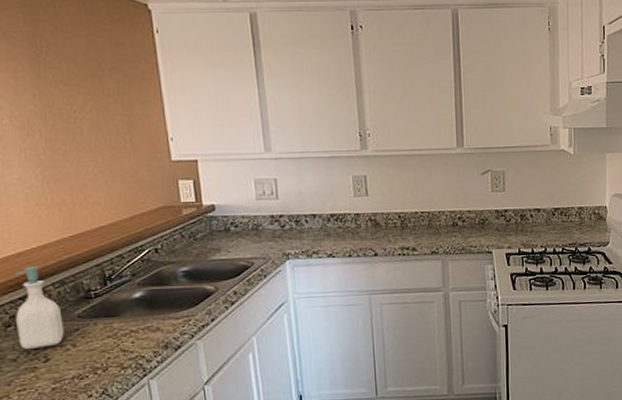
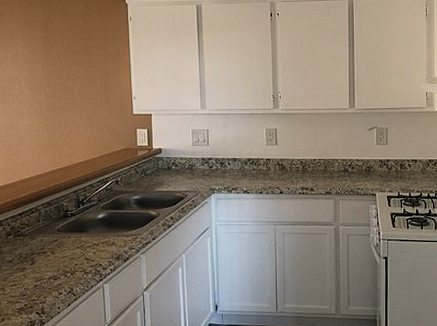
soap bottle: present [15,266,64,350] -> none [15,191,47,254]

